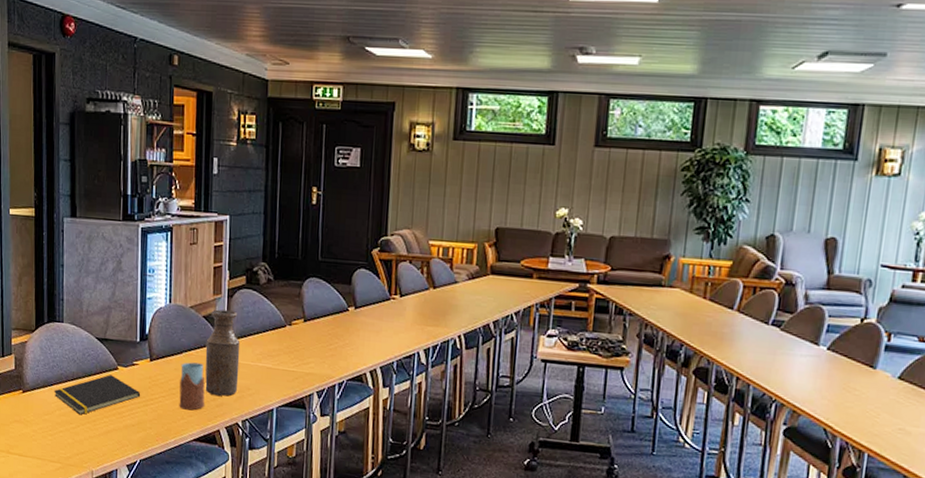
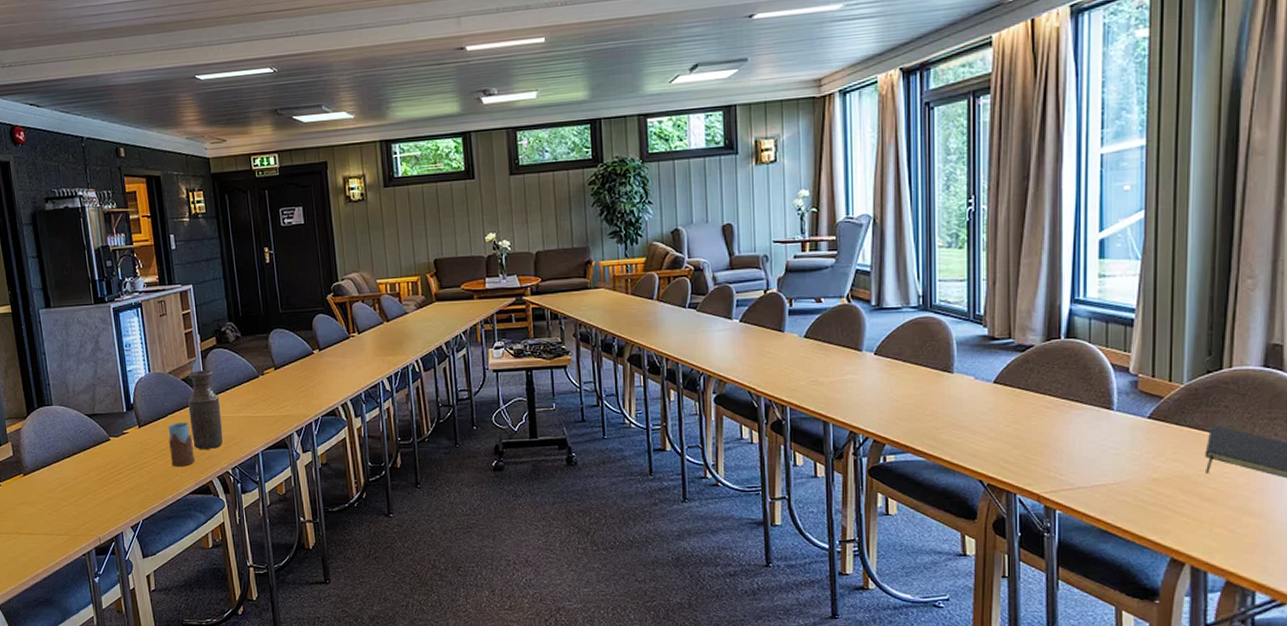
notepad: present [53,374,141,415] -> none [52,446,135,488]

